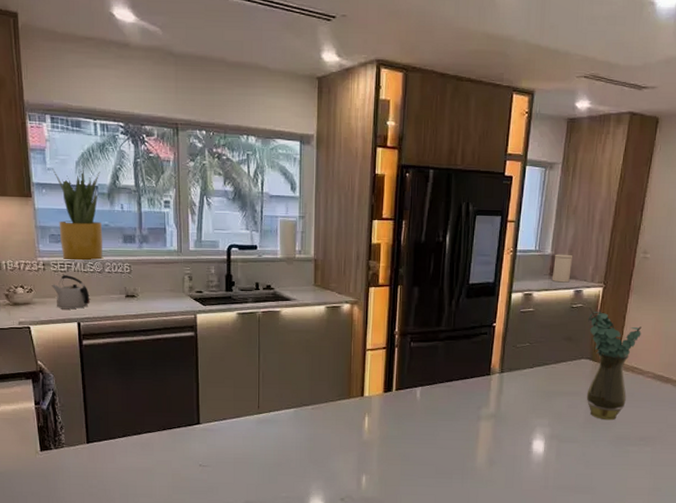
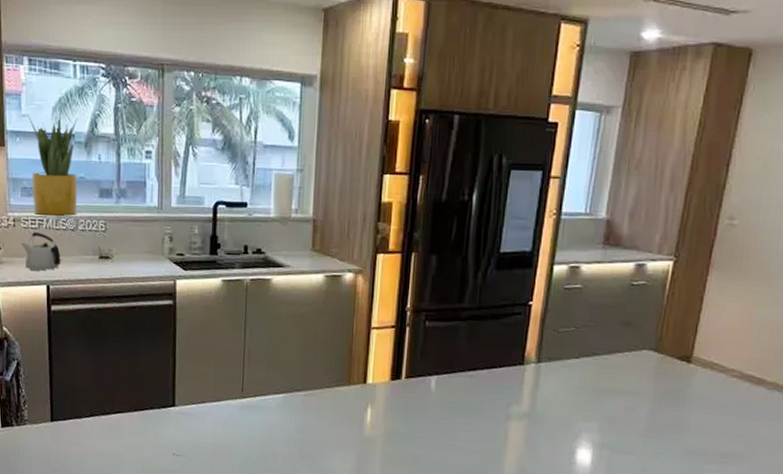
canister: present [551,254,573,283] -> none [605,218,635,254]
vase: present [586,307,642,421] -> none [648,285,725,429]

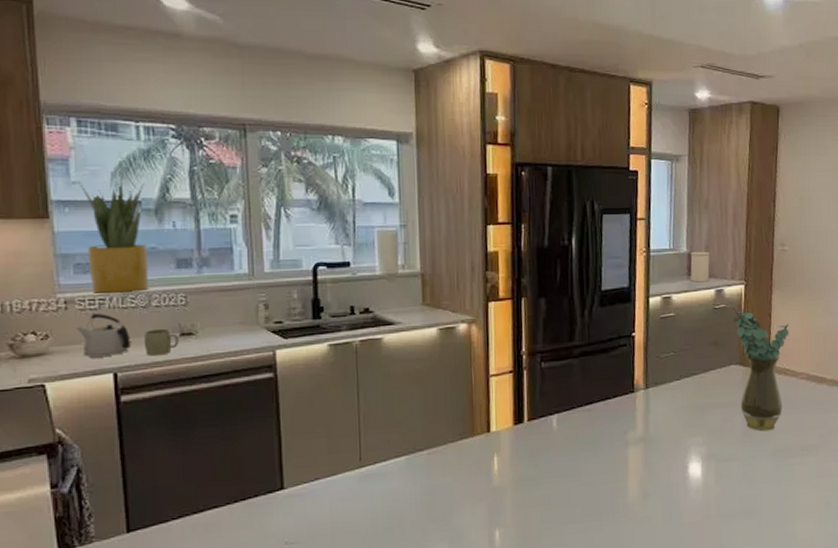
mug: none [71,250,99,274] -> present [143,328,180,356]
canister: none [605,218,635,254] -> present [690,251,710,283]
vase: none [648,285,725,429] -> present [733,307,789,432]

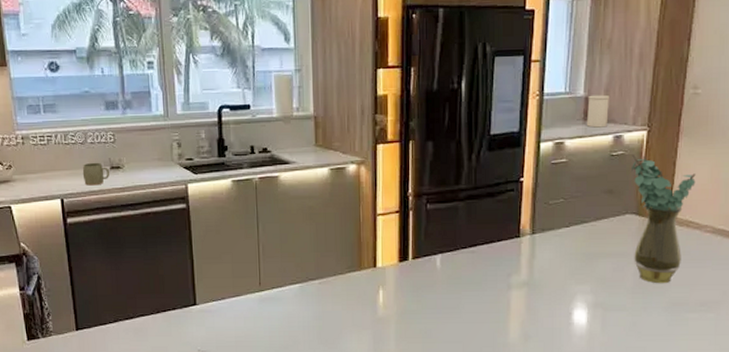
kettle: present [77,313,131,358] -> none [32,148,73,186]
planter: present [78,179,149,295] -> none [27,31,84,132]

